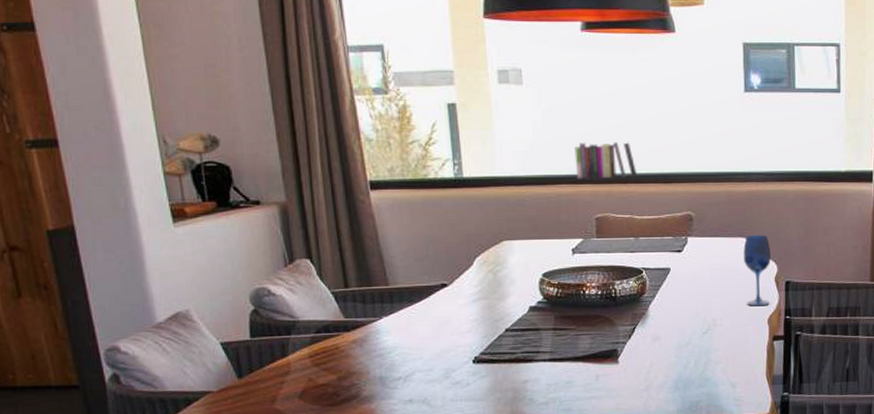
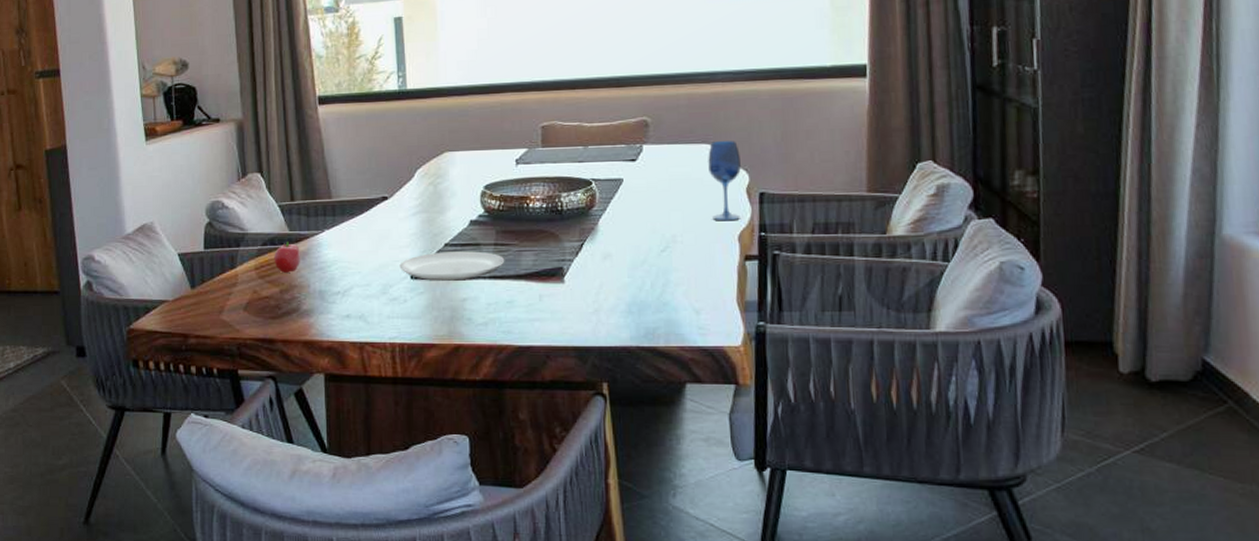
fruit: none [329,329,359,361] -> present [274,242,301,274]
plate: none [461,335,564,365] -> present [399,251,505,281]
books: present [574,141,638,179] -> none [520,45,587,87]

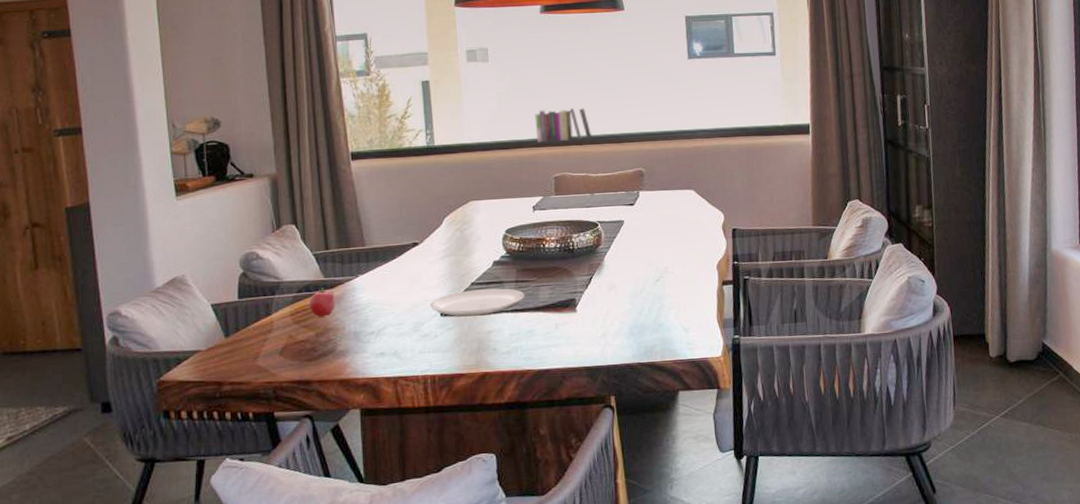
books: none [520,45,587,87] -> present [535,107,593,143]
wineglass: present [708,141,741,221] -> none [691,187,718,254]

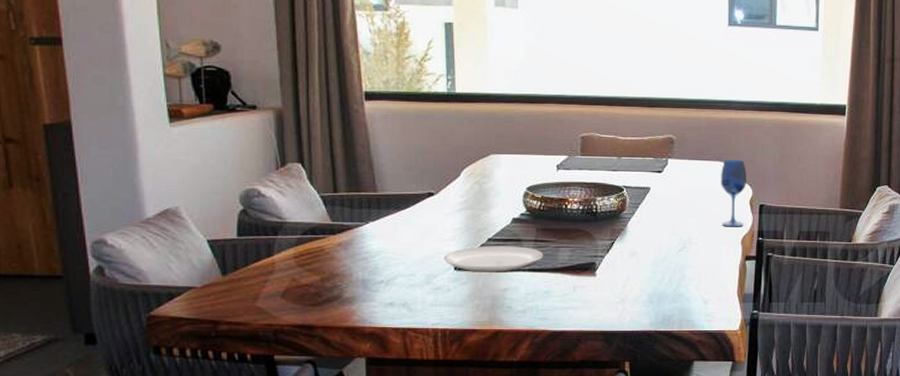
fruit: present [309,288,336,318] -> none [315,232,344,263]
books: present [535,107,593,143] -> none [564,65,624,100]
wineglass: none [691,187,718,254] -> present [721,160,746,227]

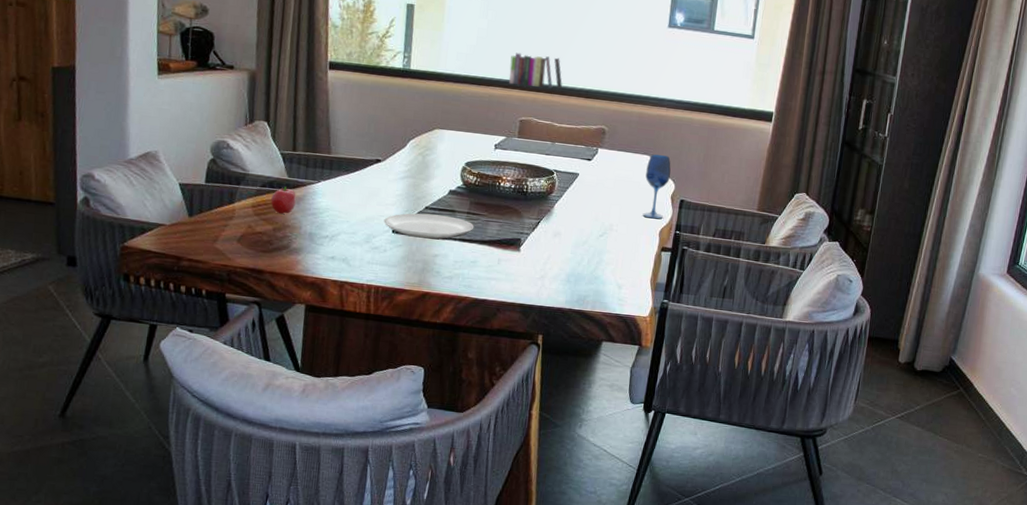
fruit: none [315,232,344,263] -> present [271,186,297,215]
books: none [564,65,624,100] -> present [509,52,563,90]

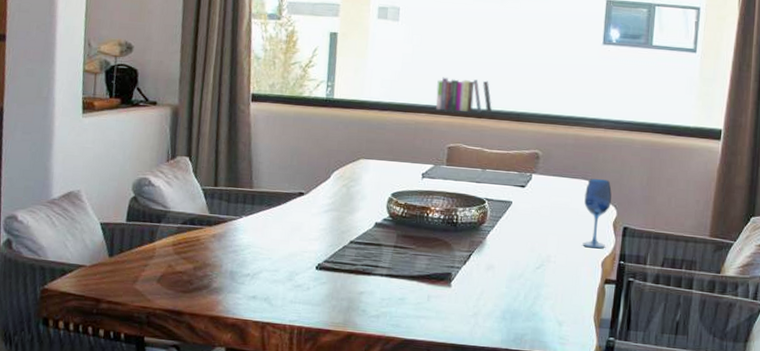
fruit: present [271,186,297,215] -> none [191,223,218,253]
plate: present [384,213,475,239] -> none [307,247,402,275]

